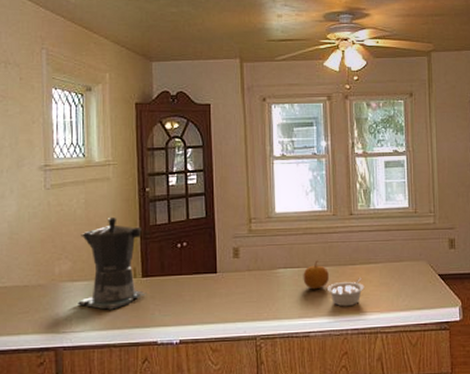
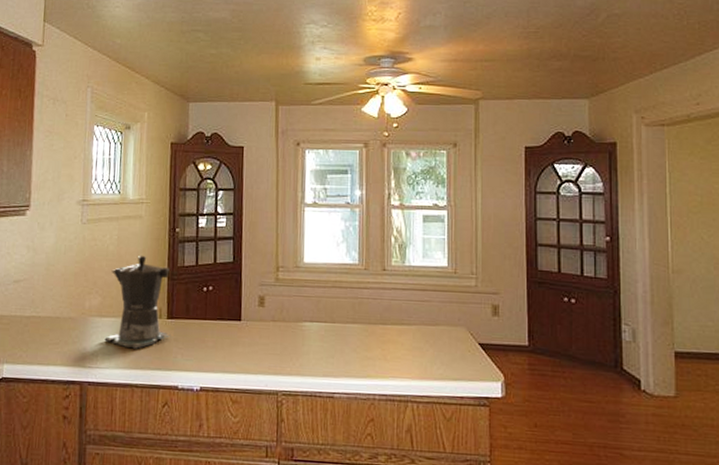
fruit: present [303,260,329,290] -> none [329,316,357,348]
legume: present [327,278,365,307] -> none [355,339,396,370]

